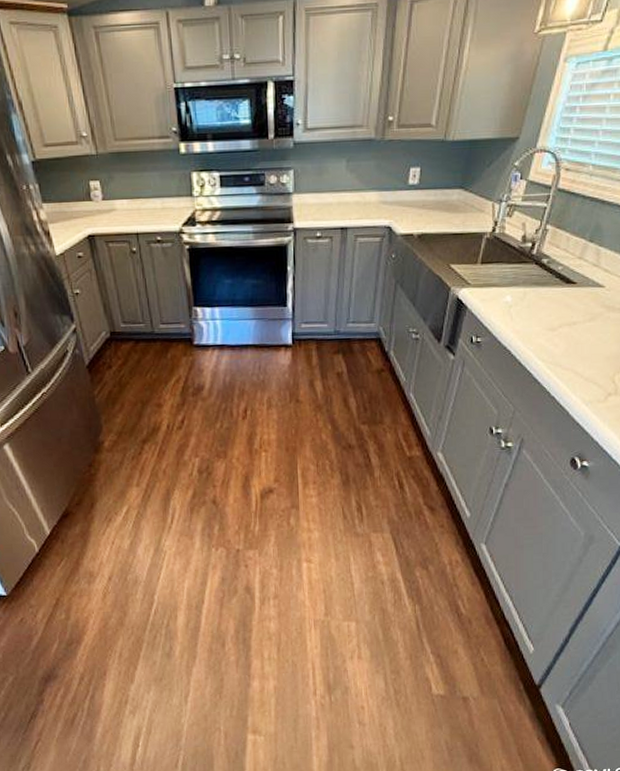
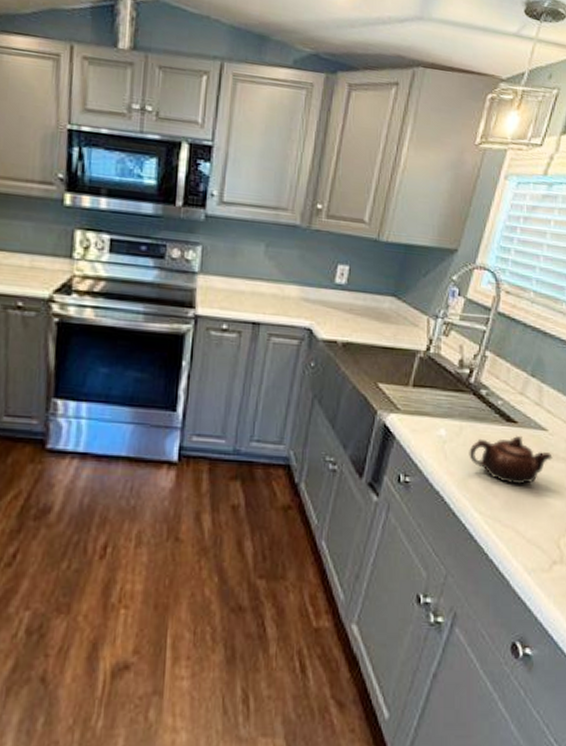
teapot: none [532,293,609,335] -> present [469,435,553,485]

